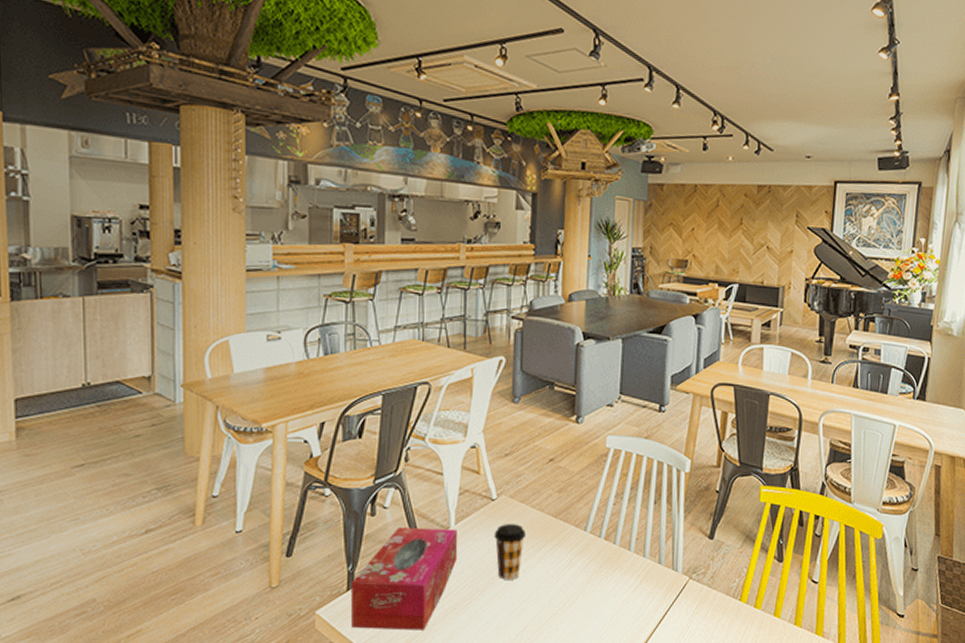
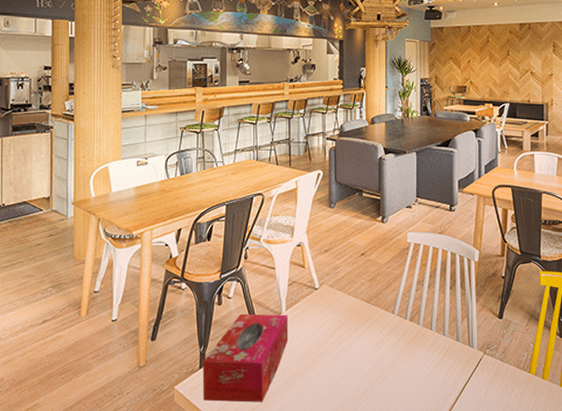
coffee cup: present [494,524,527,580] -> none [318,309,345,357]

